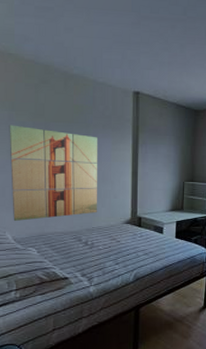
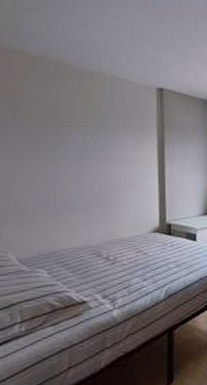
wall art: present [9,125,97,221] -> none [13,127,119,238]

